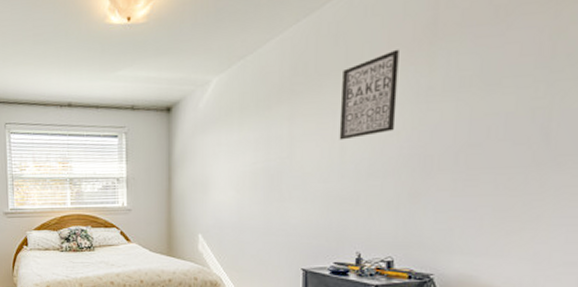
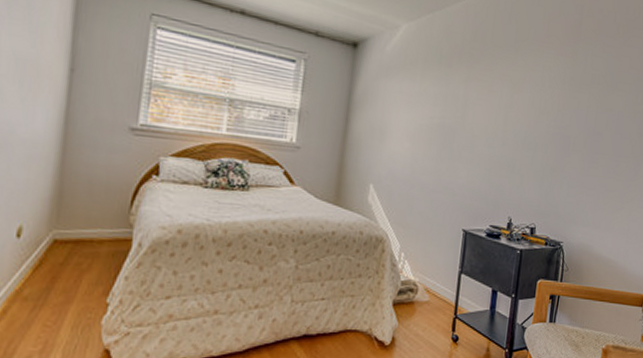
wall art: present [339,49,399,140] -> none [504,39,555,111]

